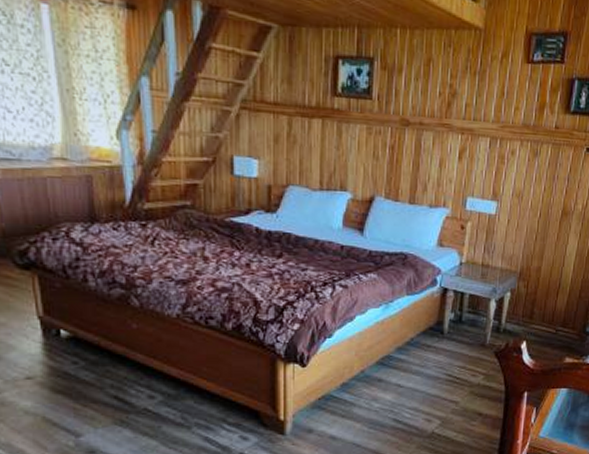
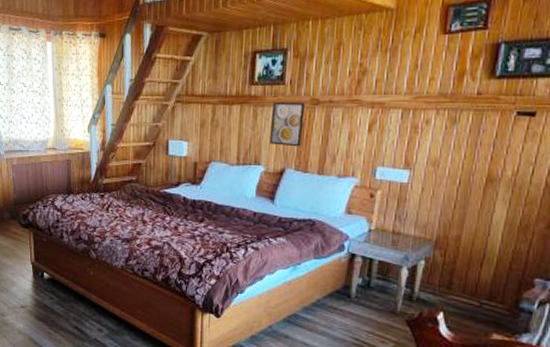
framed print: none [356,118,394,172] -> present [269,101,305,147]

